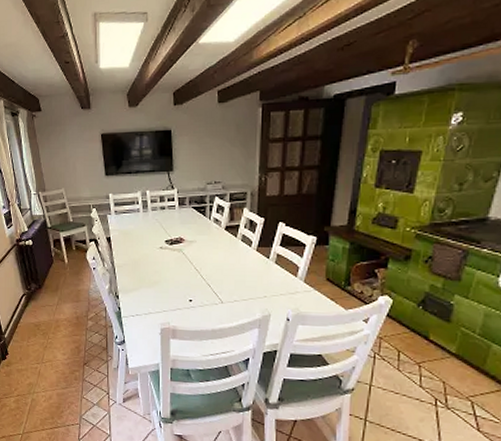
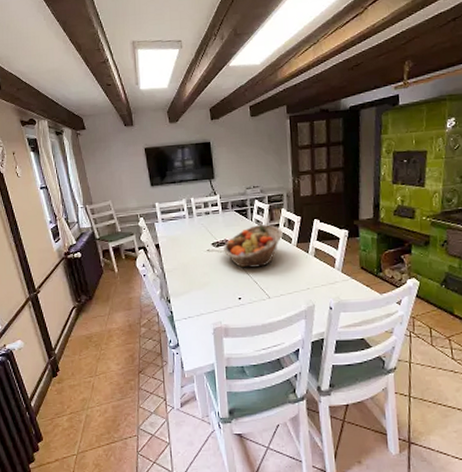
fruit basket: none [178,223,243,270] -> present [224,224,283,268]

